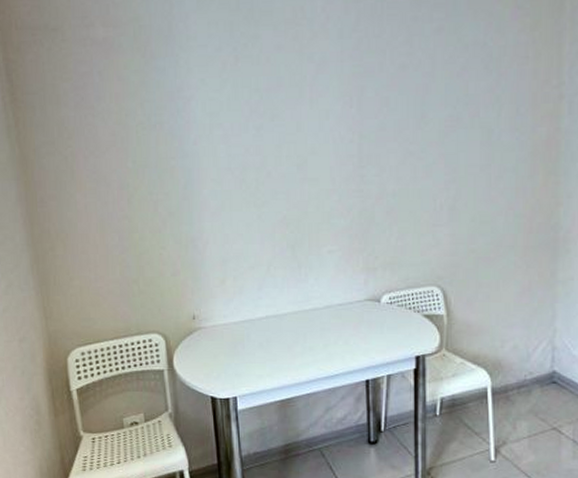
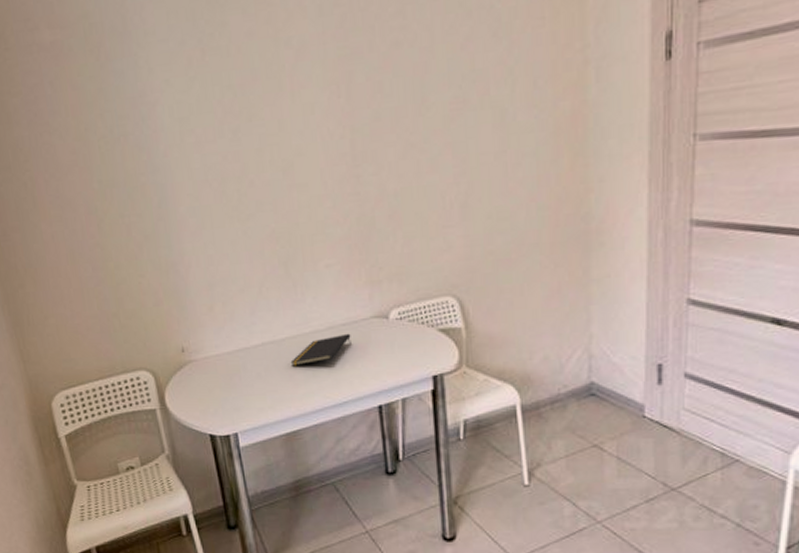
notepad: none [290,313,346,339] -> present [290,333,351,366]

